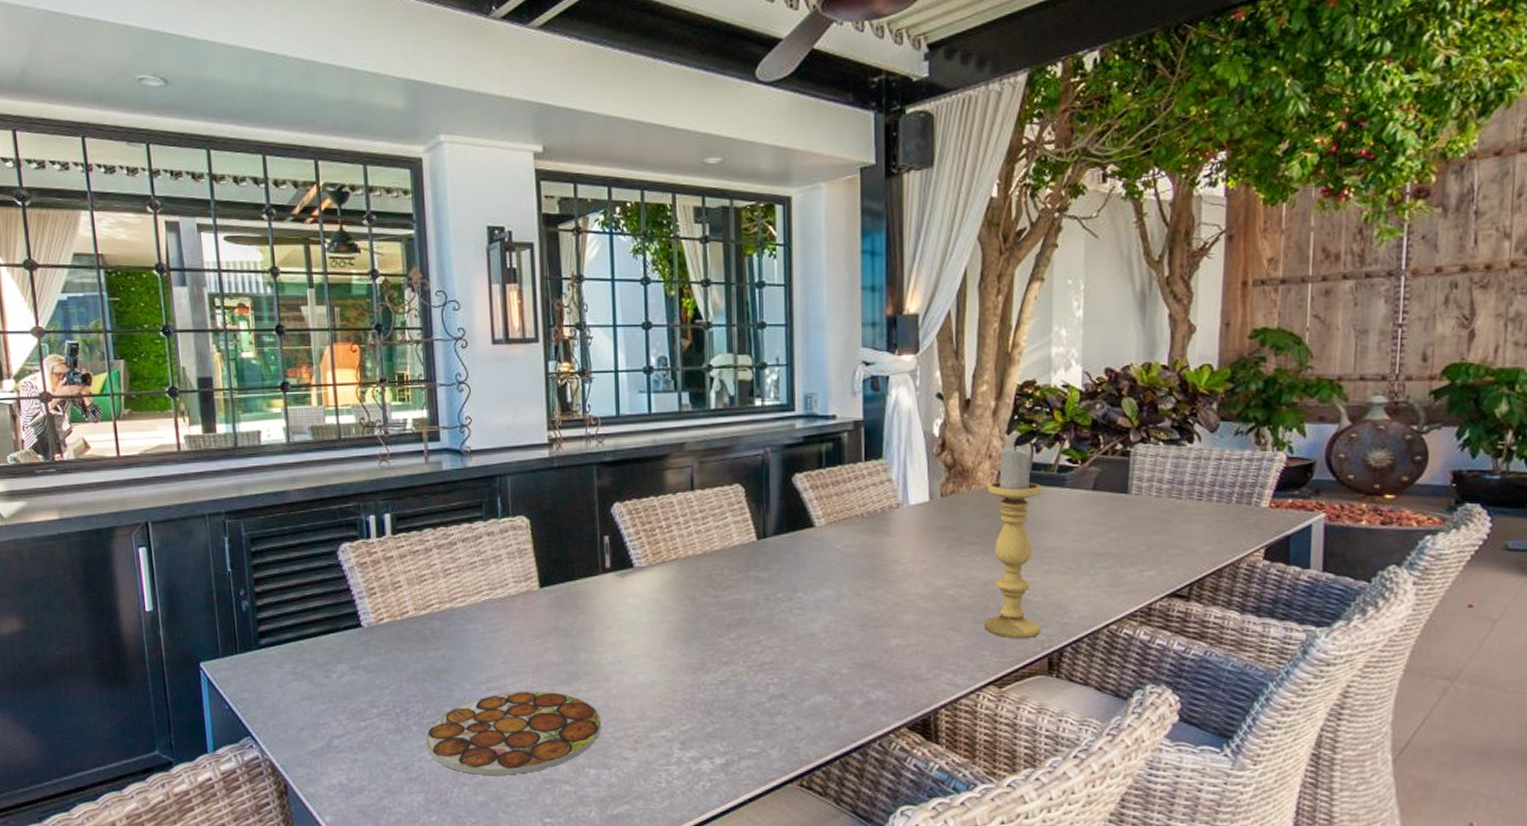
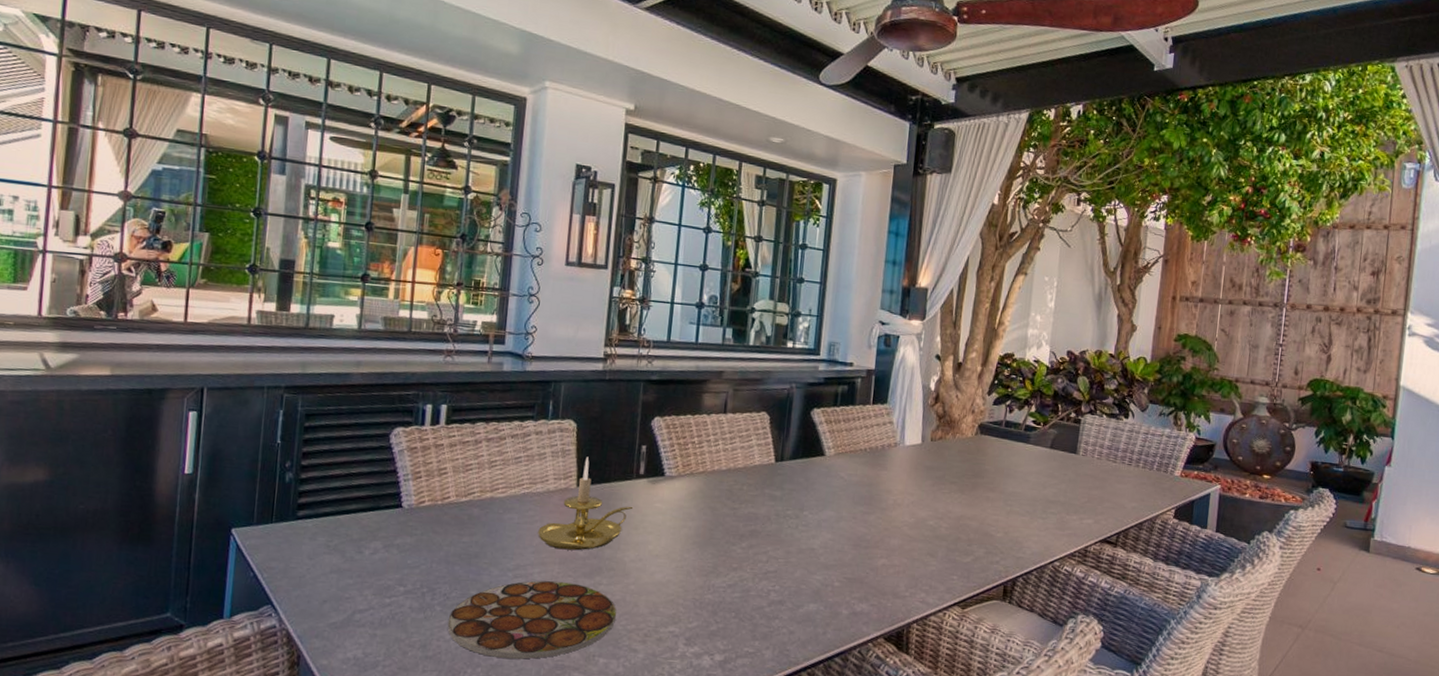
candle holder: none [505,554,604,657] -> present [538,456,634,551]
candle holder: present [984,445,1042,639] -> none [955,404,1011,568]

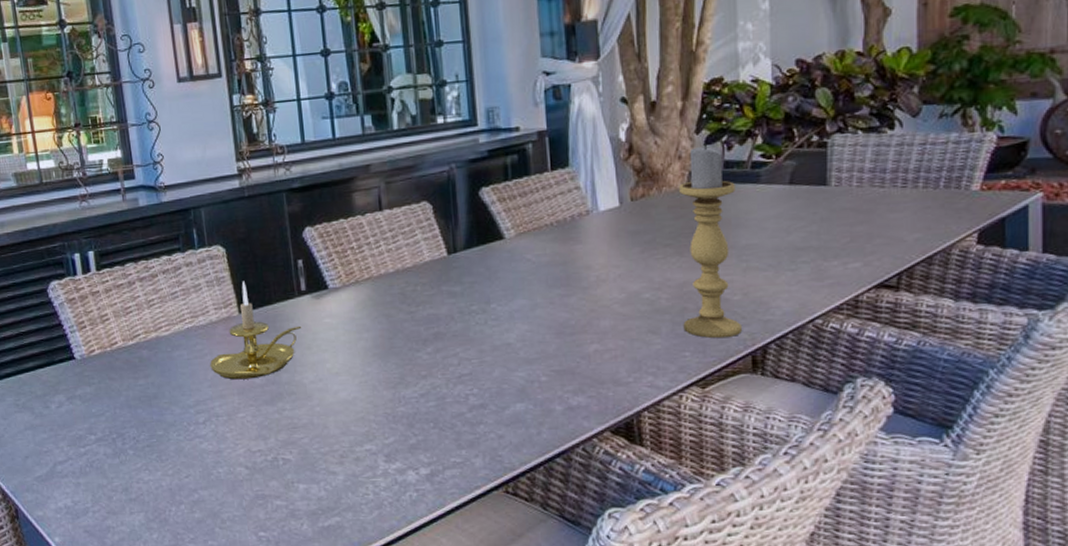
plate: present [447,580,617,659] -> none [142,411,307,493]
candle holder: none [955,404,1011,568] -> present [679,144,742,339]

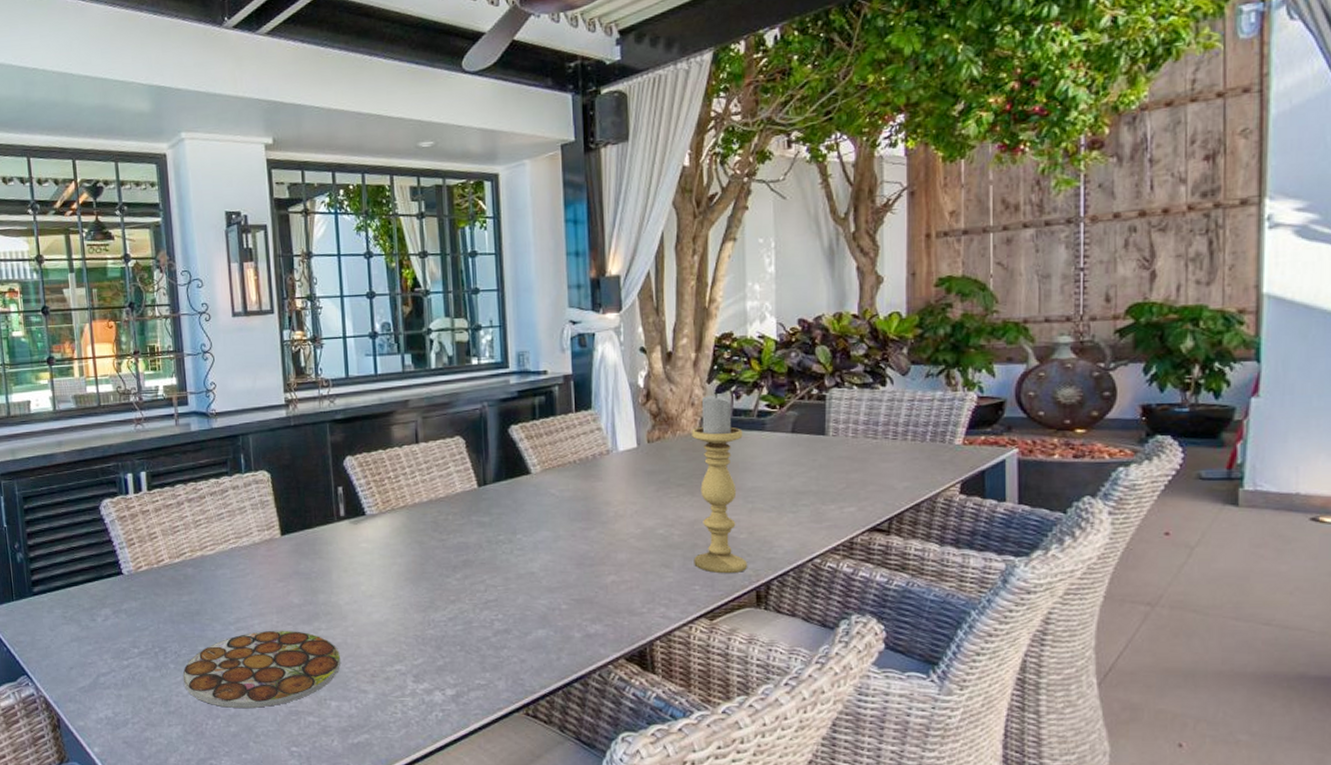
plate: none [142,411,307,493] -> present [182,630,341,708]
candle holder: present [210,281,302,380] -> none [251,505,340,599]

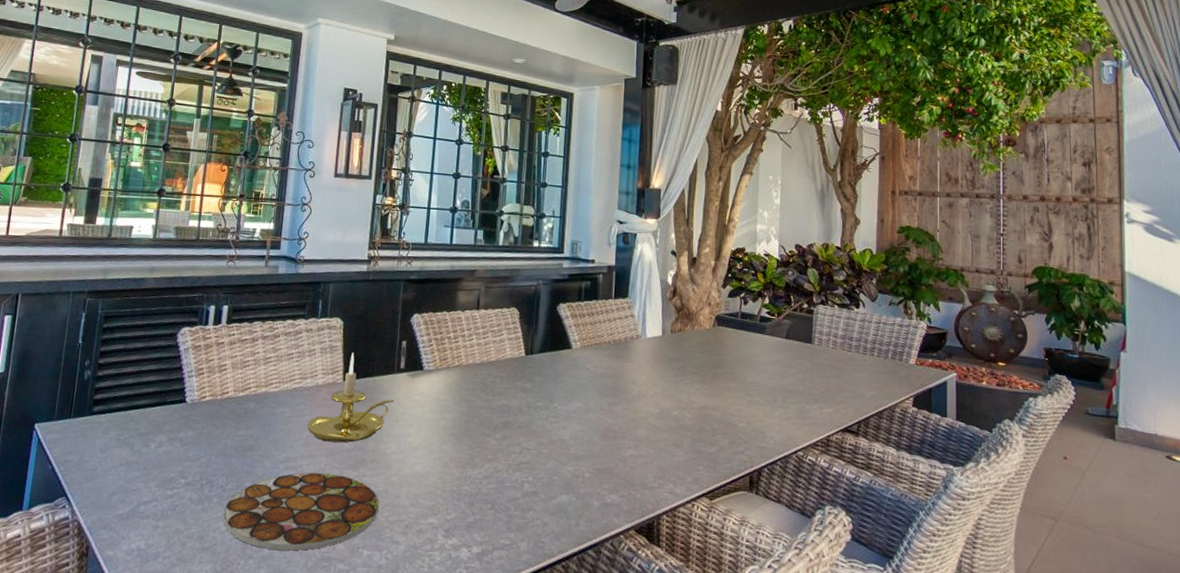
candle holder: none [251,505,340,599] -> present [307,352,395,443]
candle holder: present [692,393,747,574] -> none [700,297,748,458]

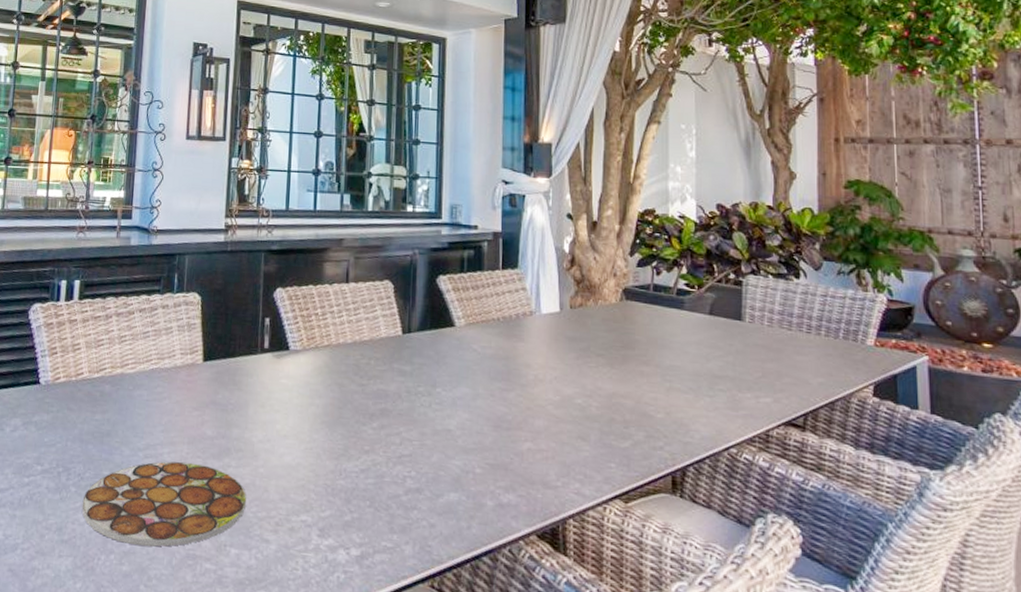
candle holder: present [307,352,395,443] -> none [166,330,259,430]

